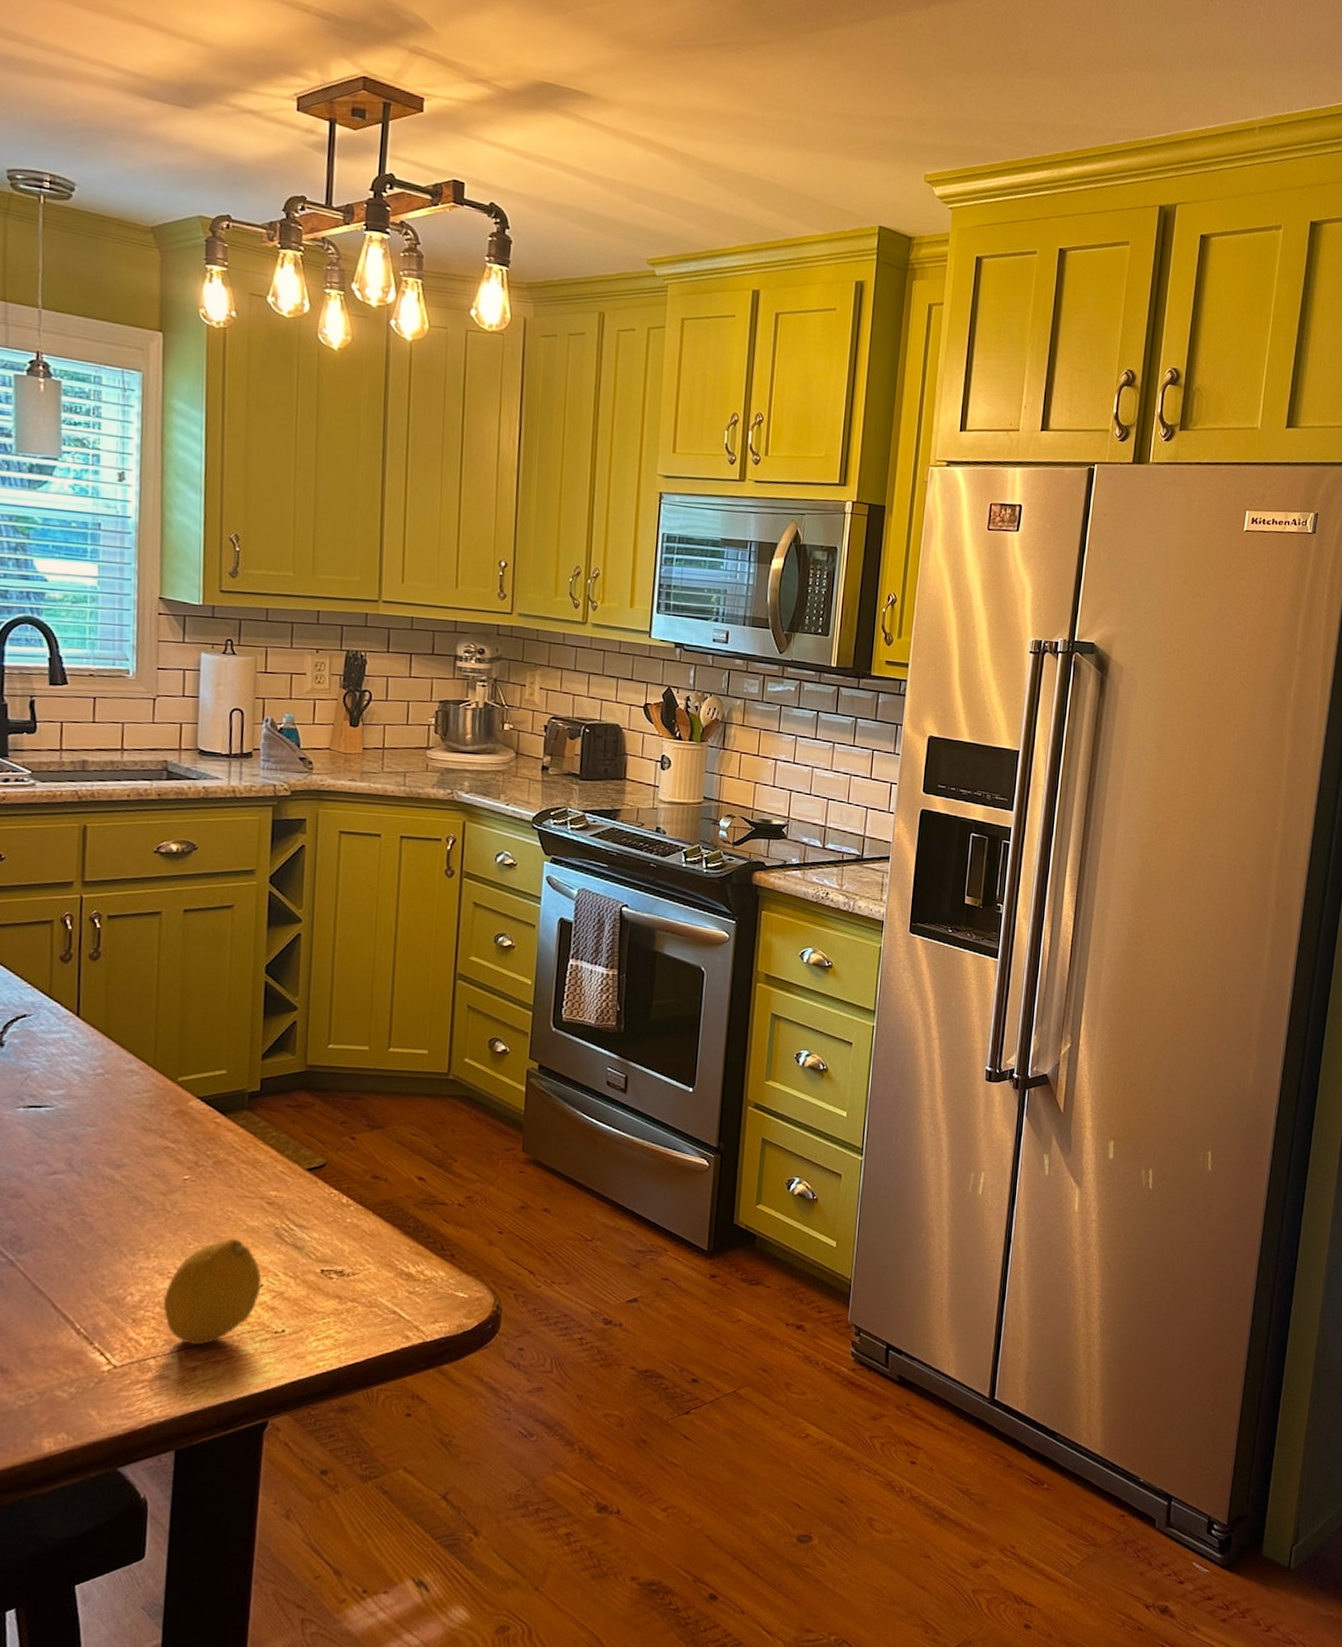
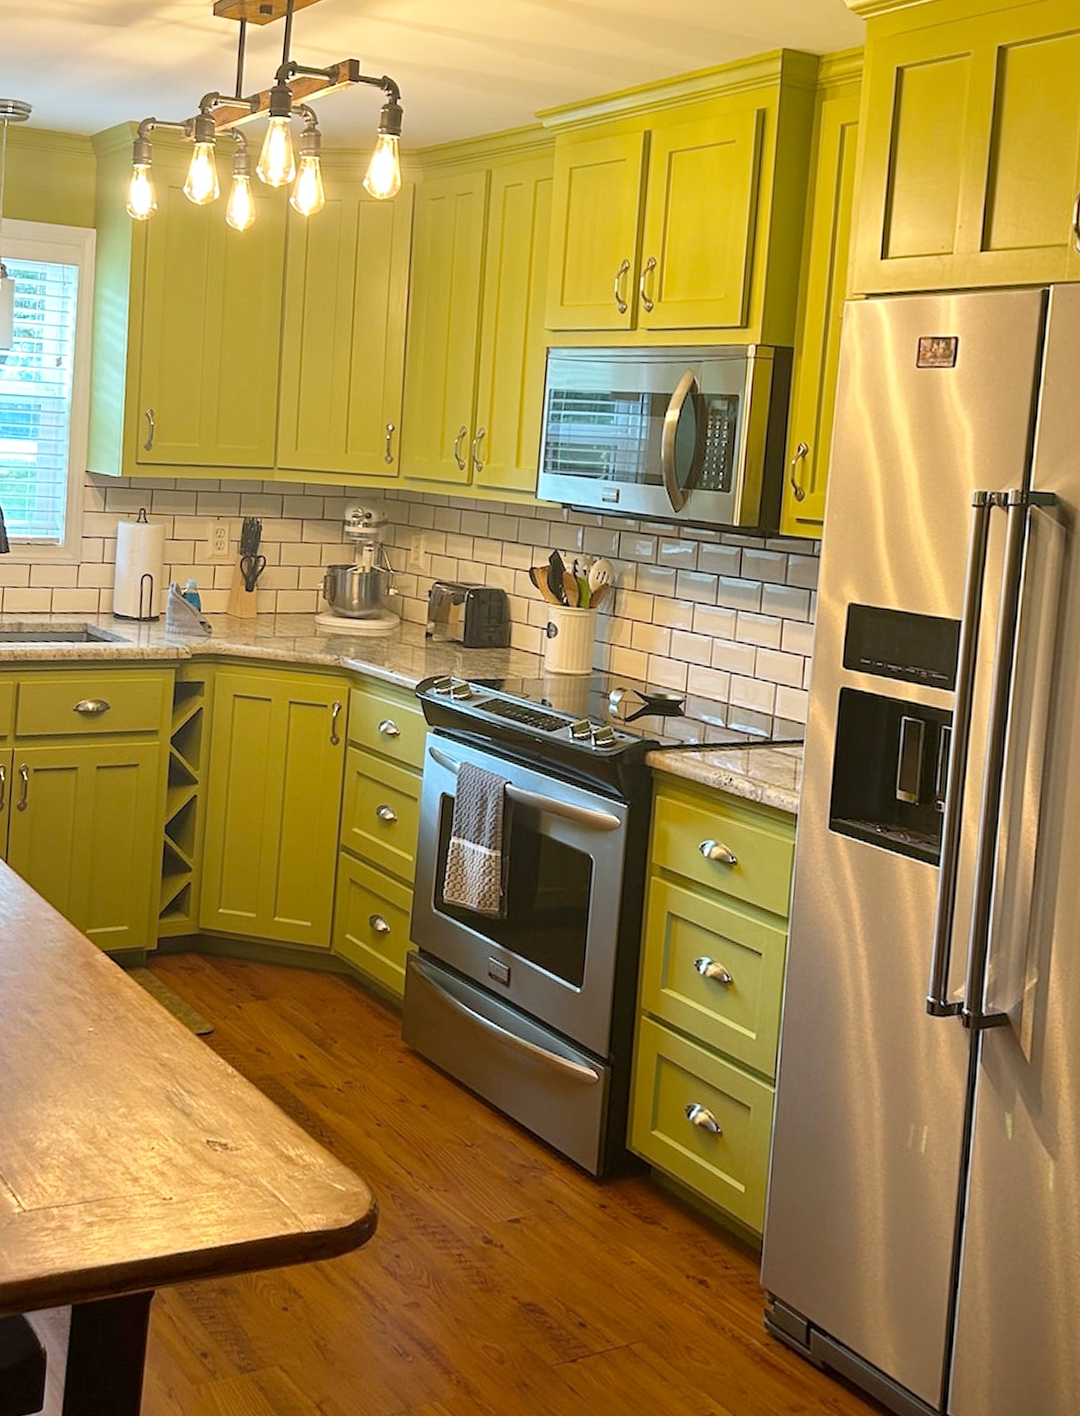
fruit: present [163,1238,262,1344] -> none [67,1096,153,1201]

